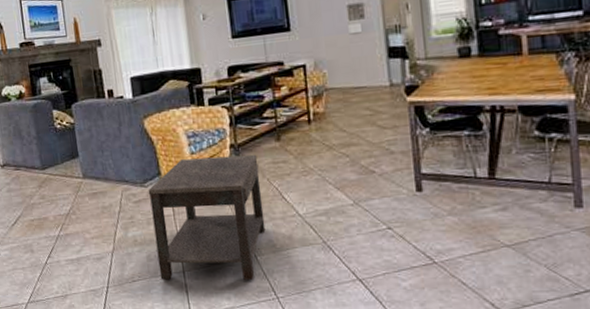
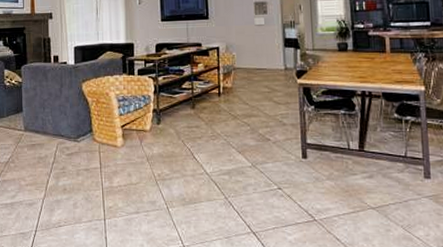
side table: present [148,154,266,281] -> none [80,119,178,230]

